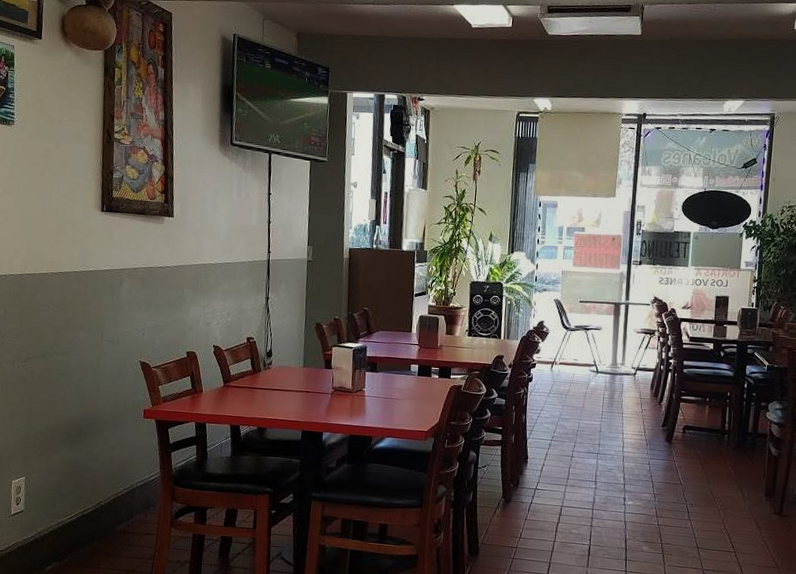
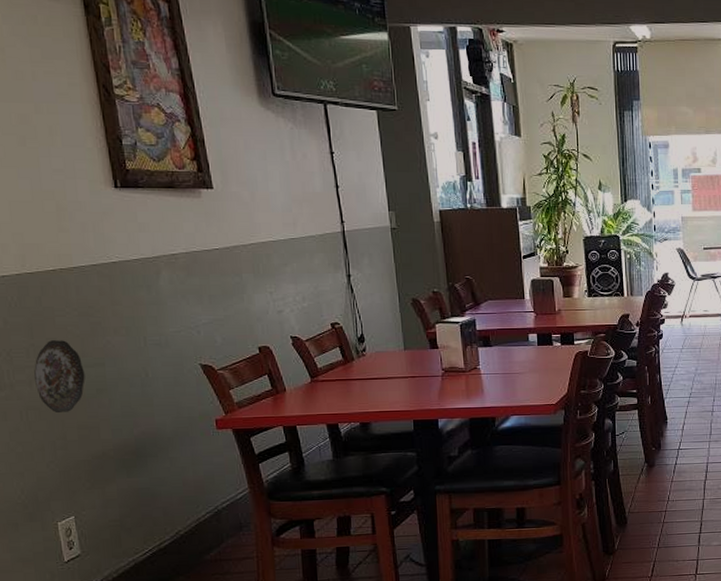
decorative plate: none [17,329,54,390] -> present [34,340,85,412]

